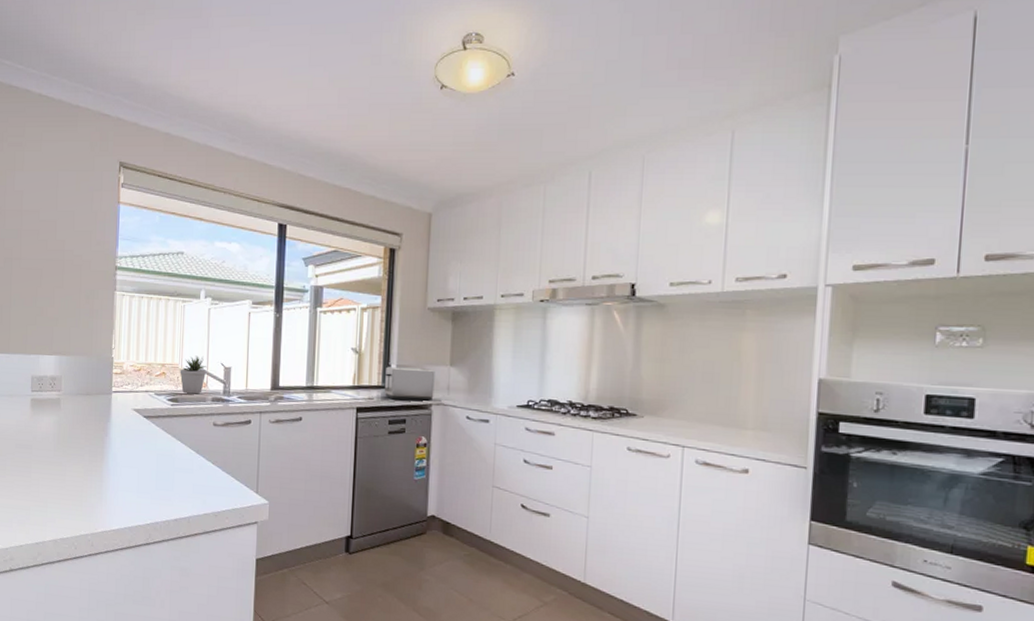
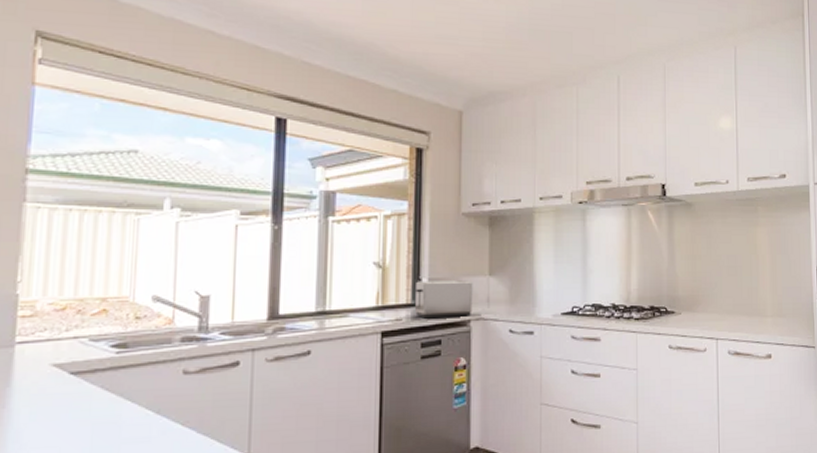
potted plant: present [180,355,207,394] -> none [130,283,174,335]

